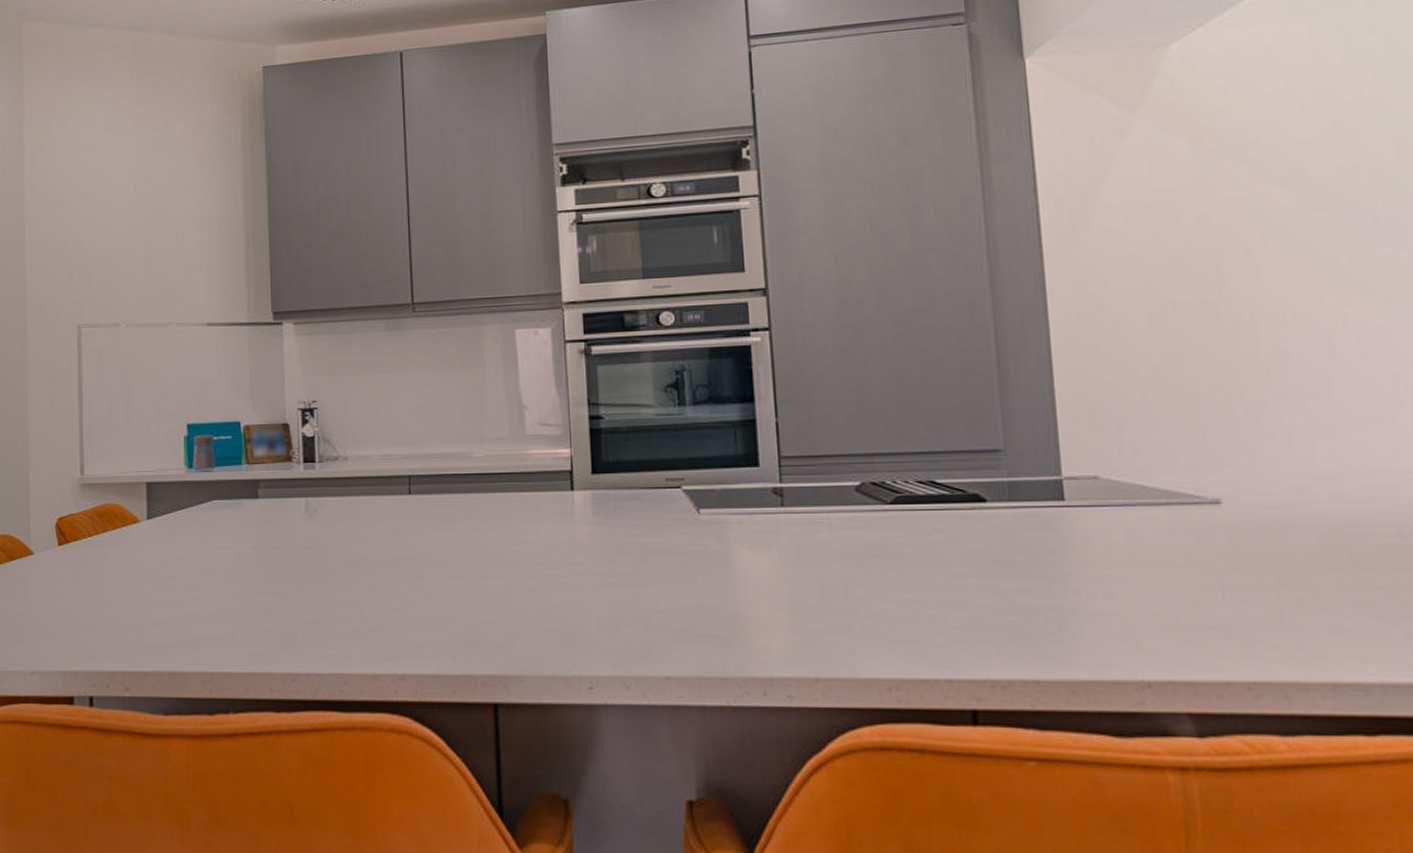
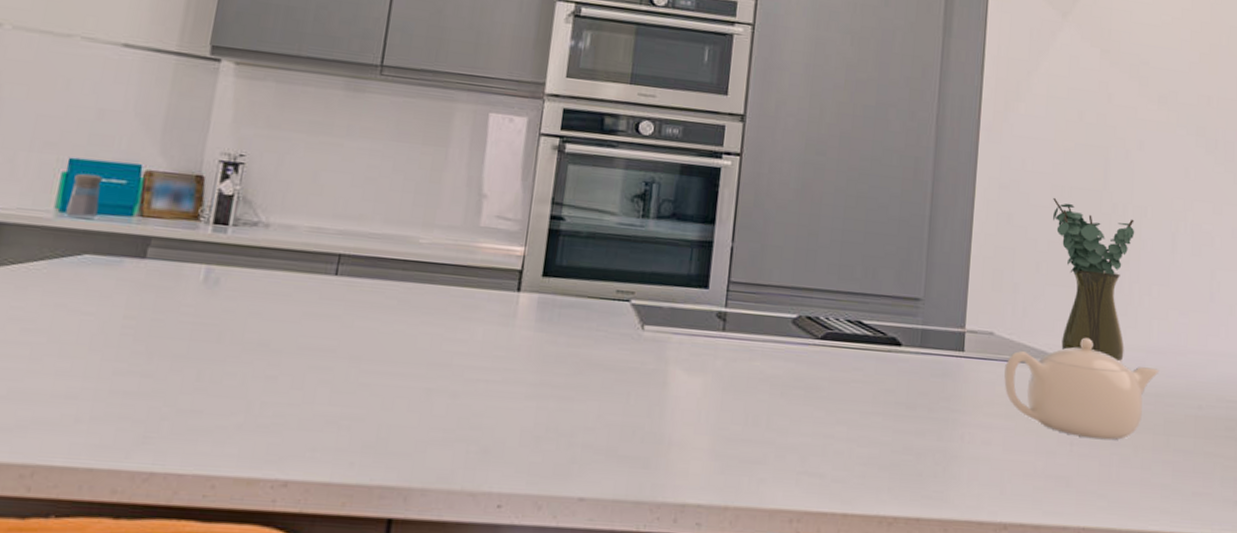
teapot: none [1120,469,1334,583] -> present [1004,337,1159,440]
vase: none [1152,317,1280,495] -> present [1053,197,1135,364]

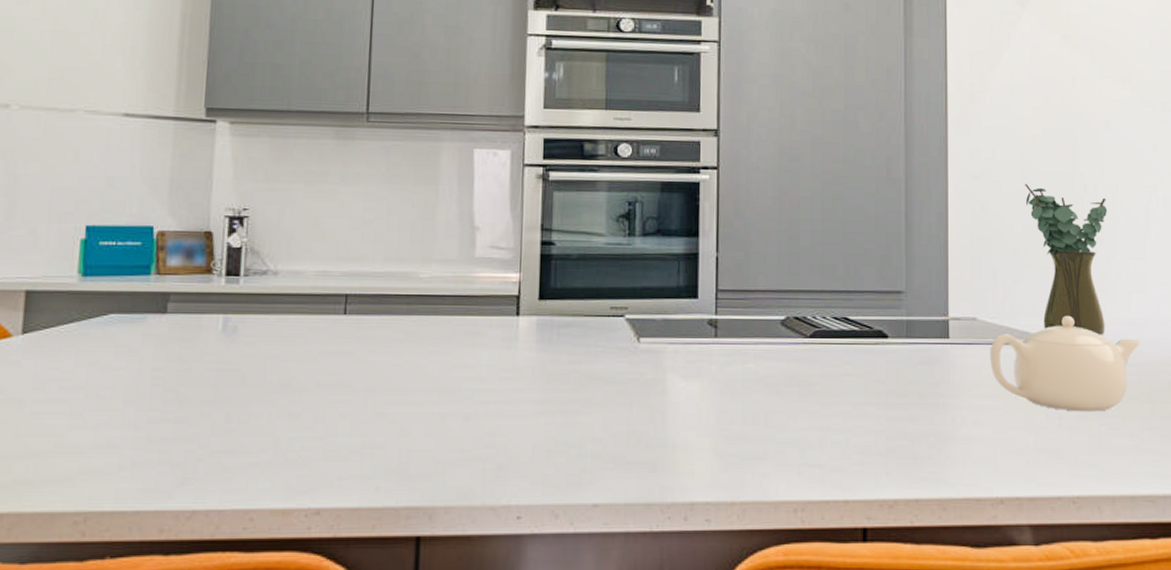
salt shaker: present [65,173,103,220] -> none [88,238,119,282]

